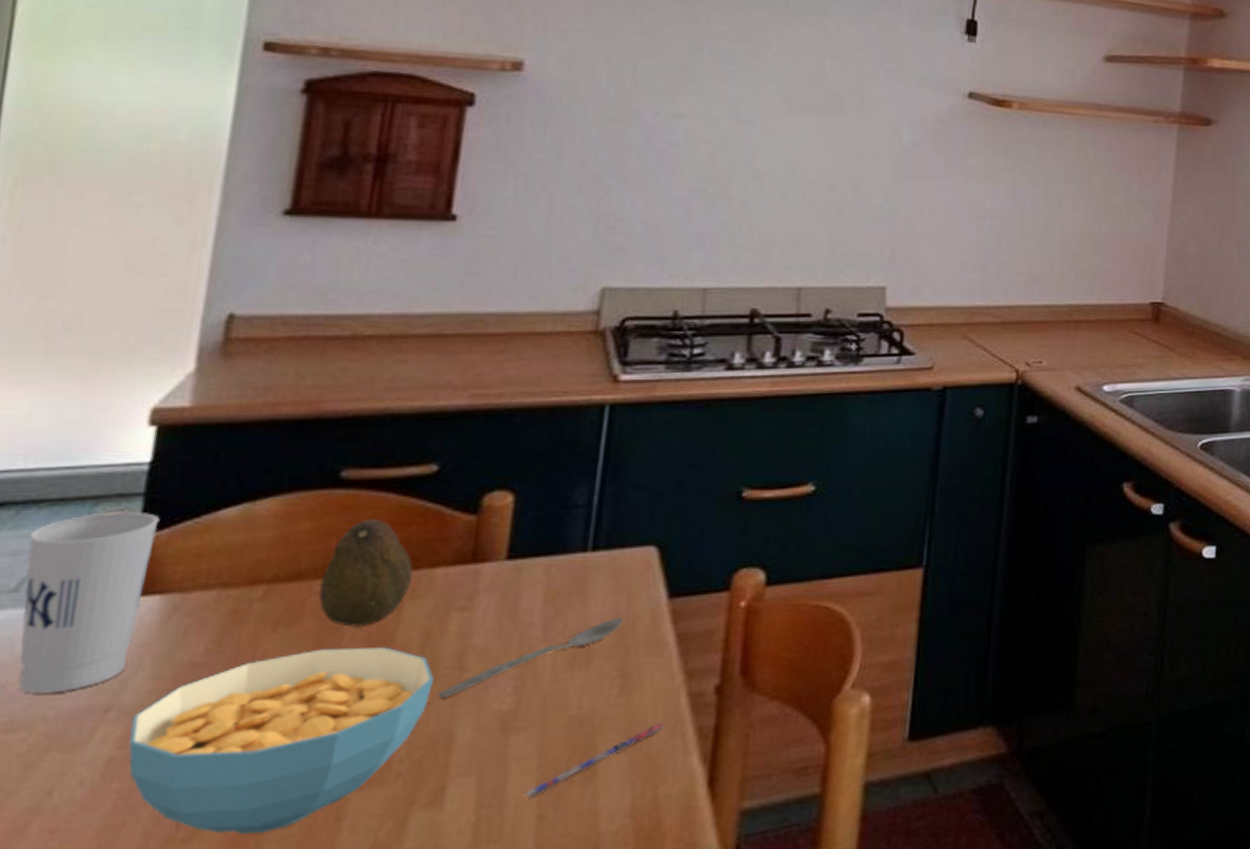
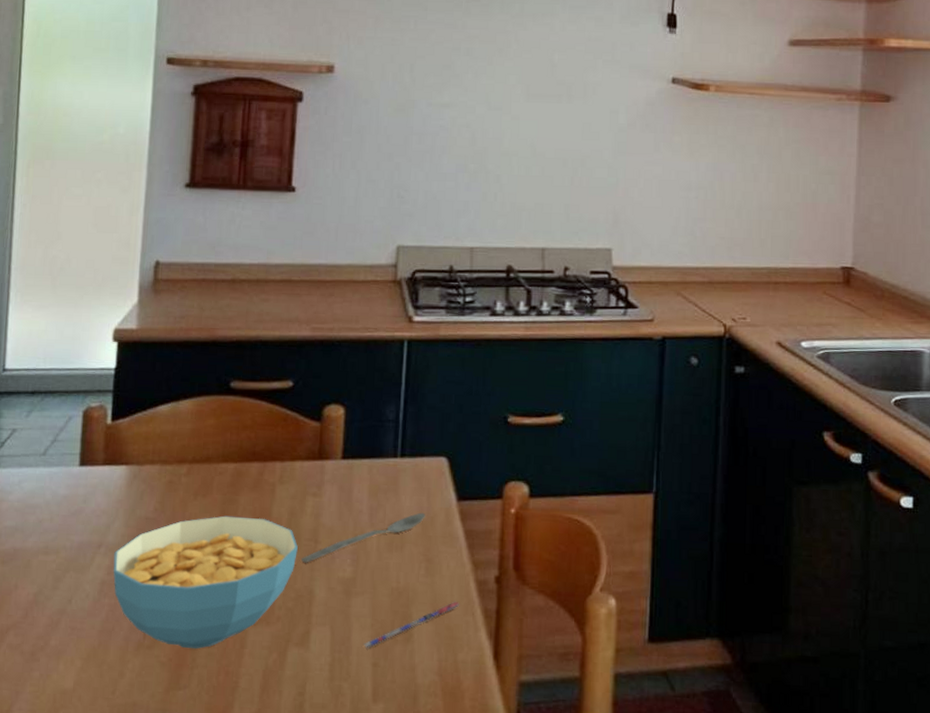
cup: present [17,511,160,694] -> none [48,403,123,530]
fruit: present [319,518,414,628] -> none [221,420,281,503]

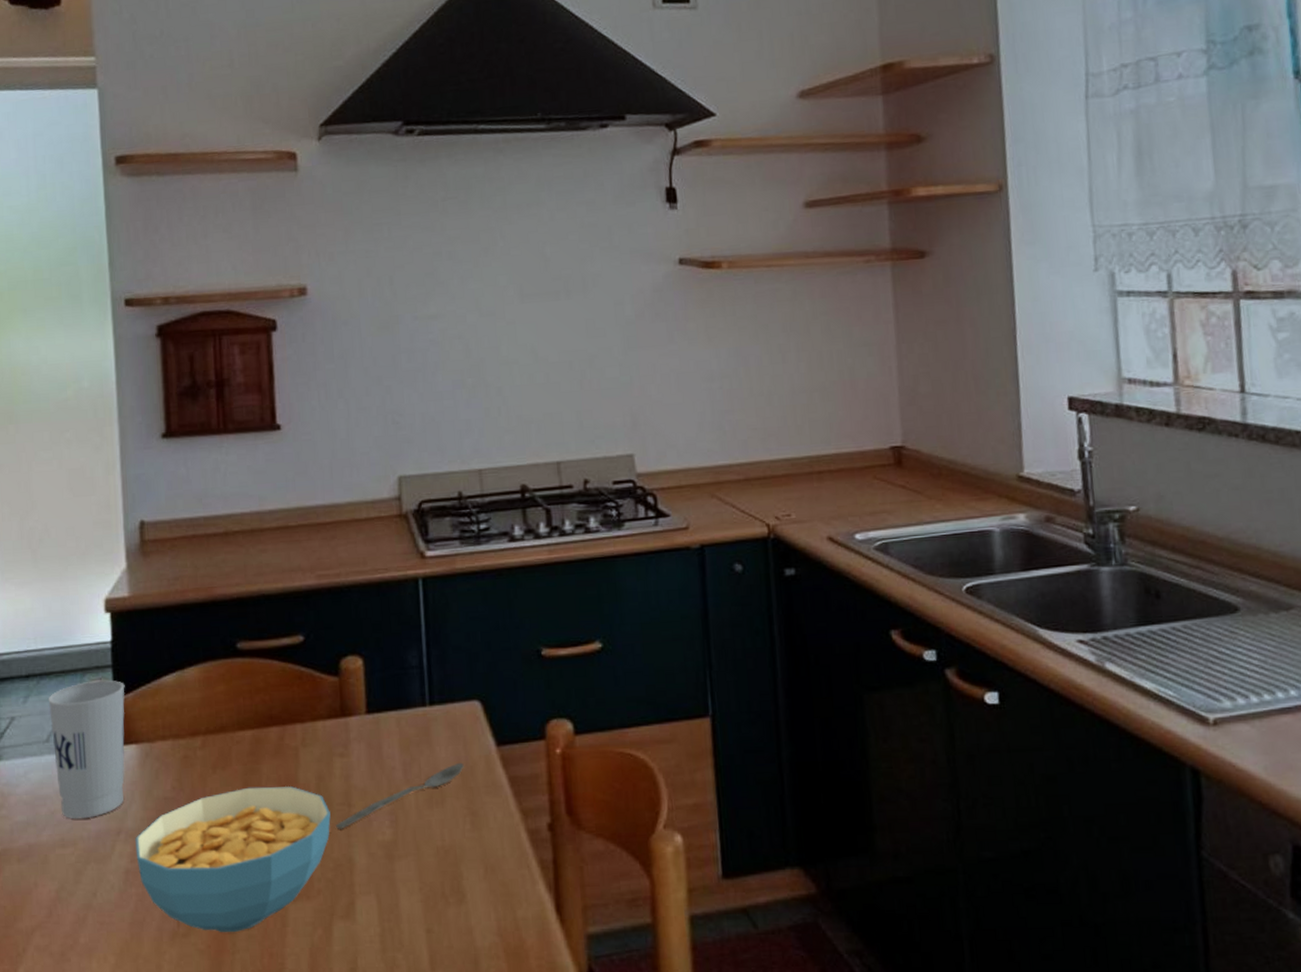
cup: none [48,403,123,530] -> present [48,680,125,819]
pen: present [364,601,459,649] -> none [414,854,512,915]

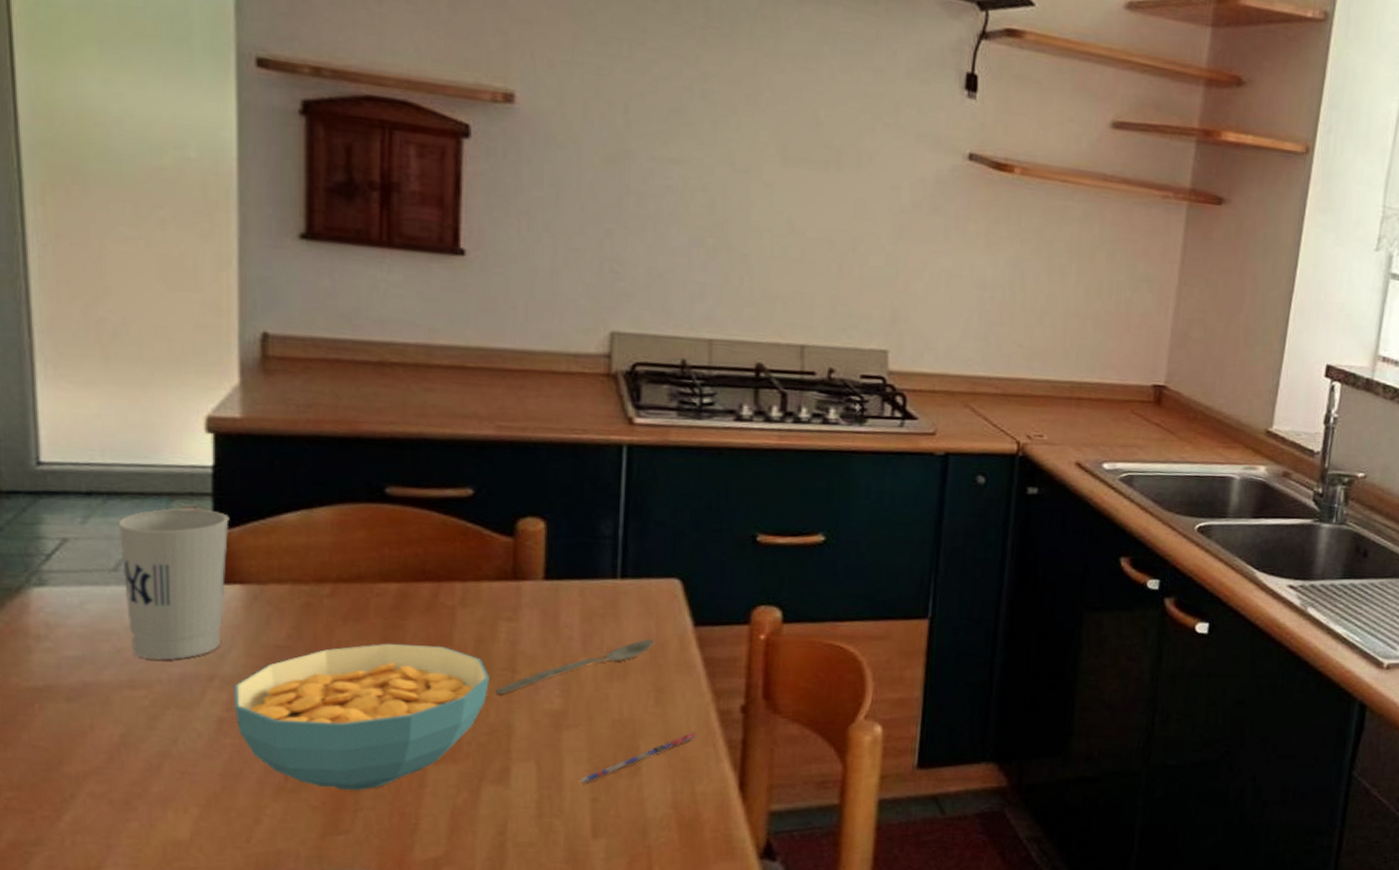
pen: none [414,854,512,915] -> present [579,732,697,784]

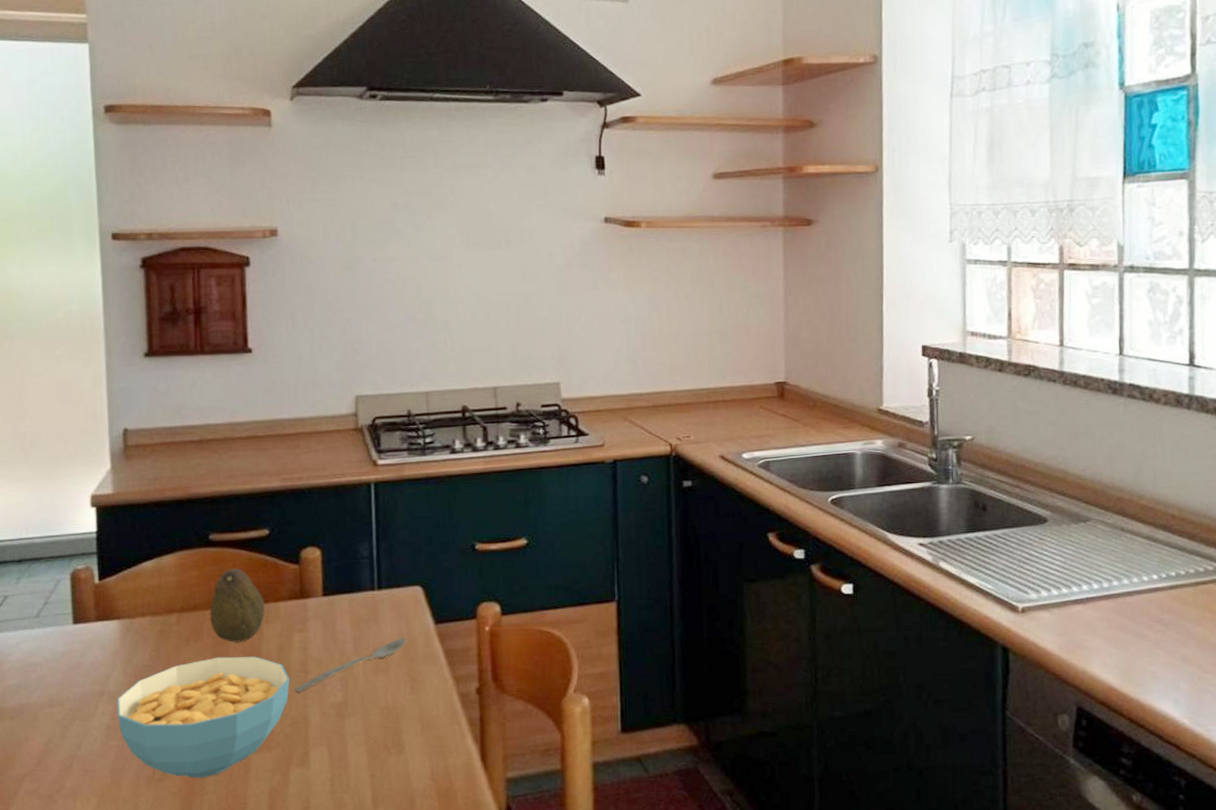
cup: present [118,508,230,660] -> none [38,565,108,683]
fruit: none [379,533,462,628] -> present [209,568,266,643]
pen: present [579,732,697,784] -> none [360,713,445,763]

